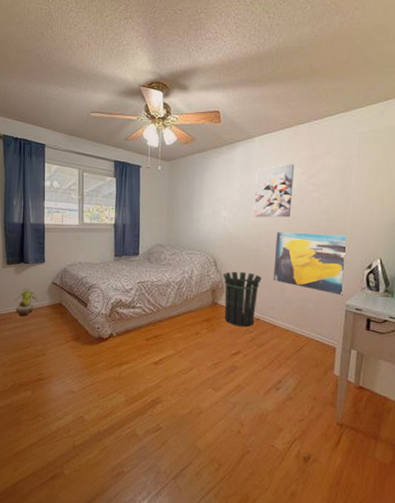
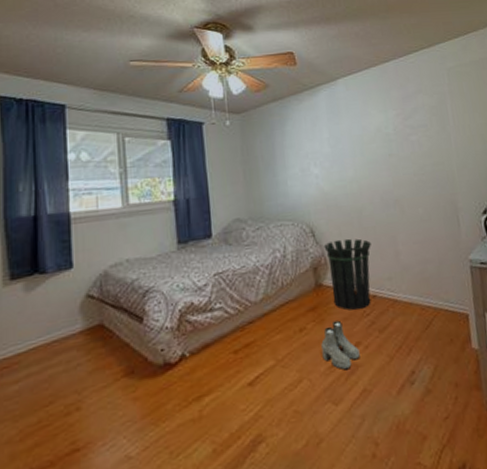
potted plant: present [14,288,38,317] -> none [25,309,65,357]
boots: none [210,332,239,369] -> present [321,320,360,370]
wall art: present [254,164,295,218] -> none [345,106,392,171]
wall art: present [273,232,347,296] -> none [379,180,464,250]

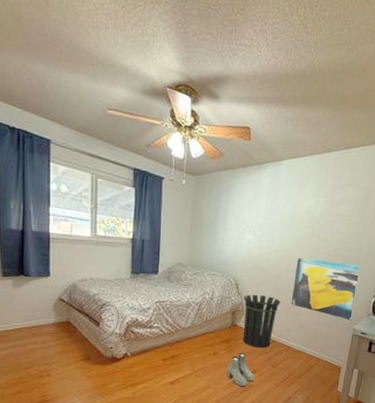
wall art: none [379,180,464,250] -> present [290,258,360,321]

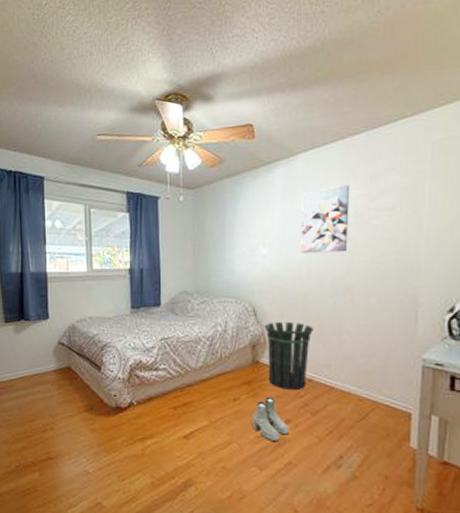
wall art: none [277,191,320,245] -> present [301,185,350,254]
wall art: present [290,258,360,321] -> none [327,270,421,348]

